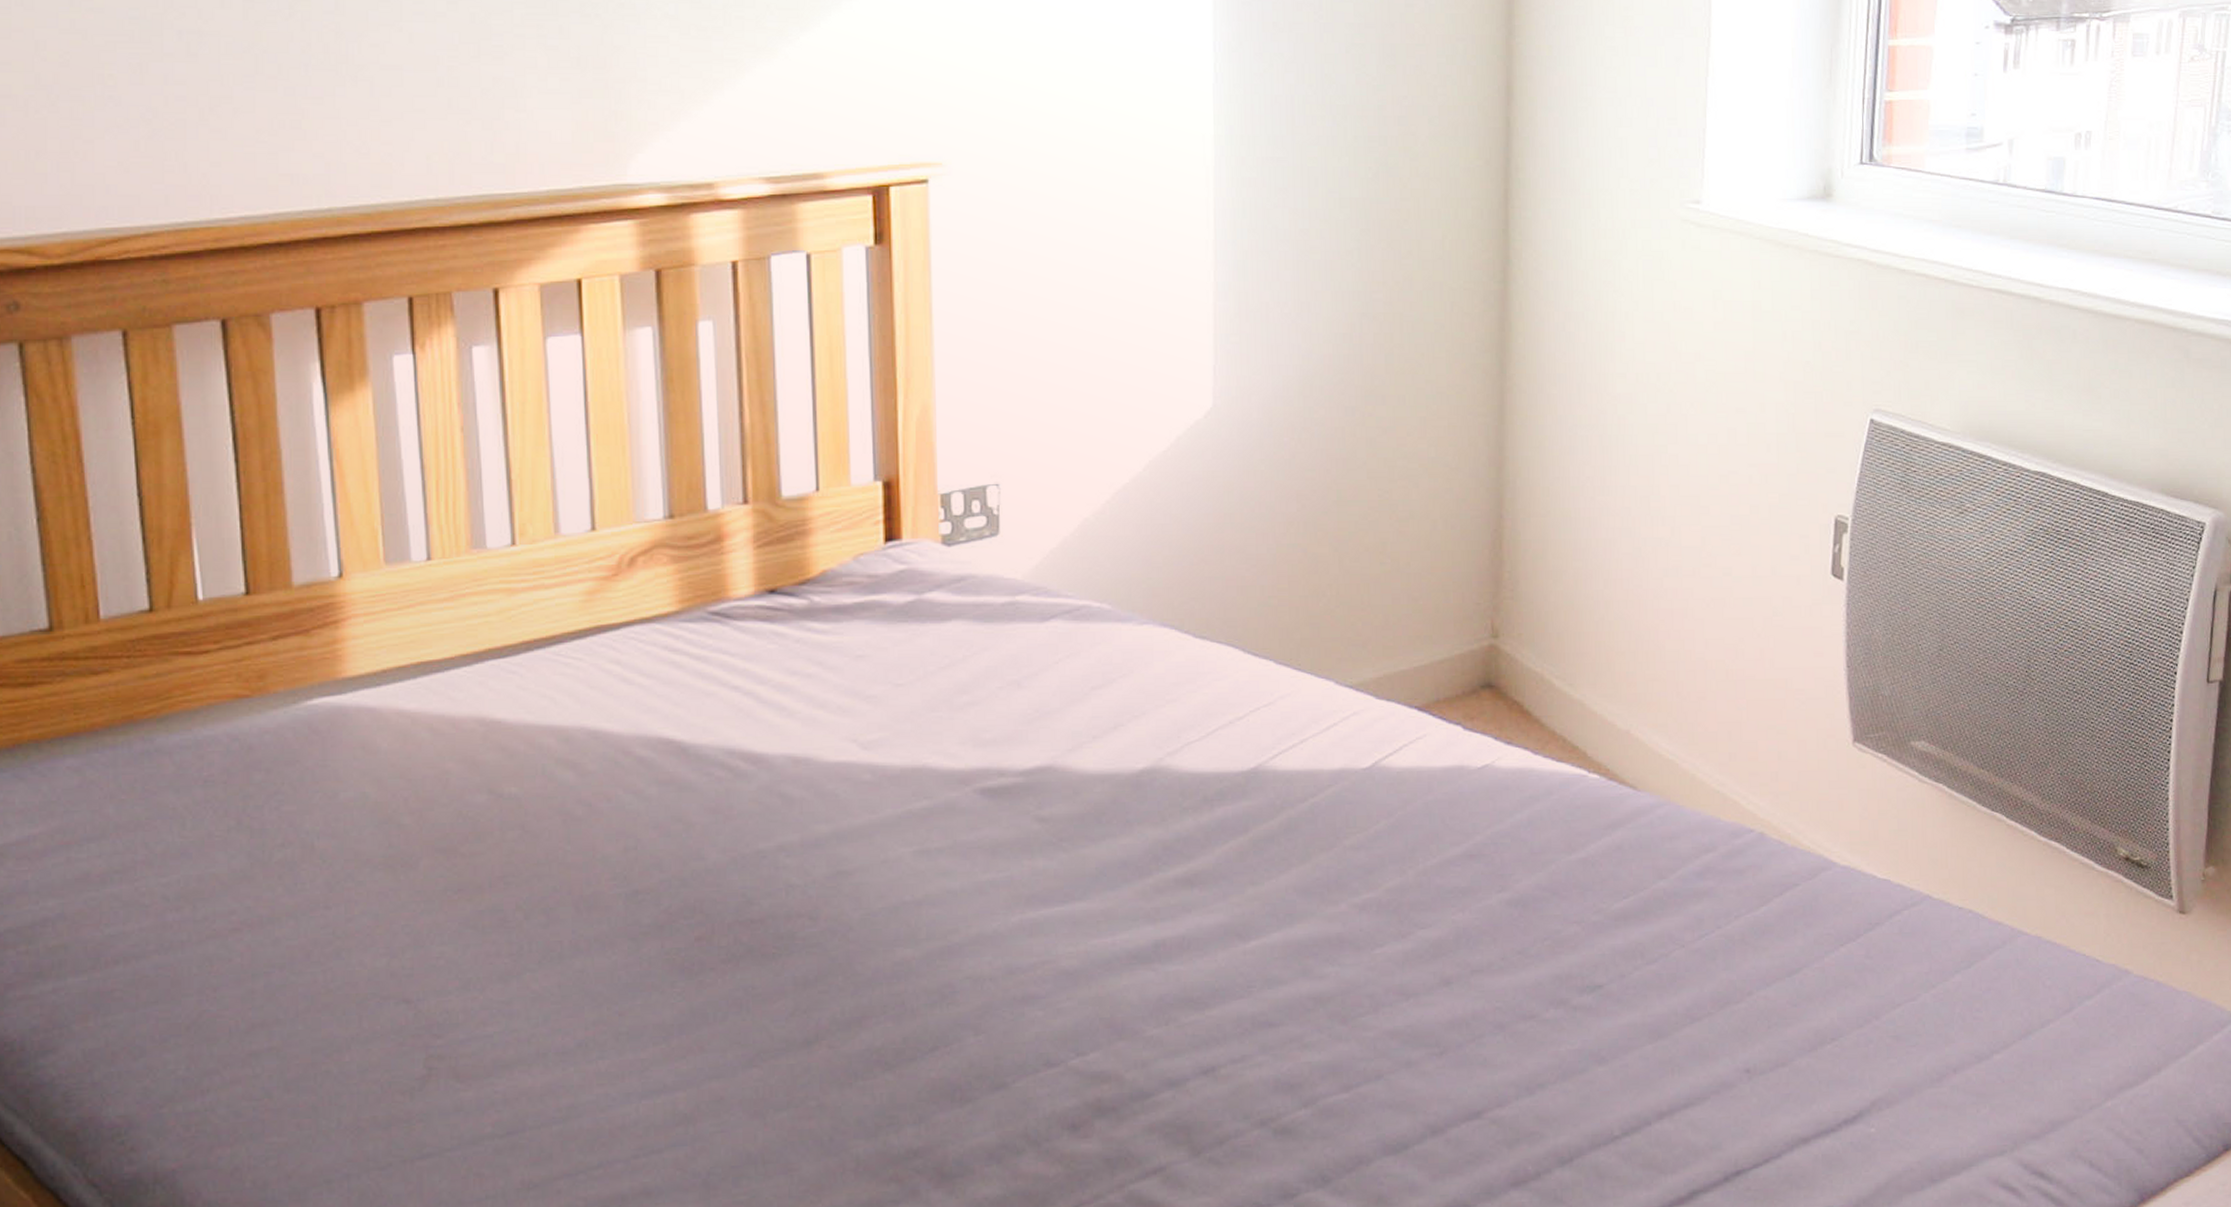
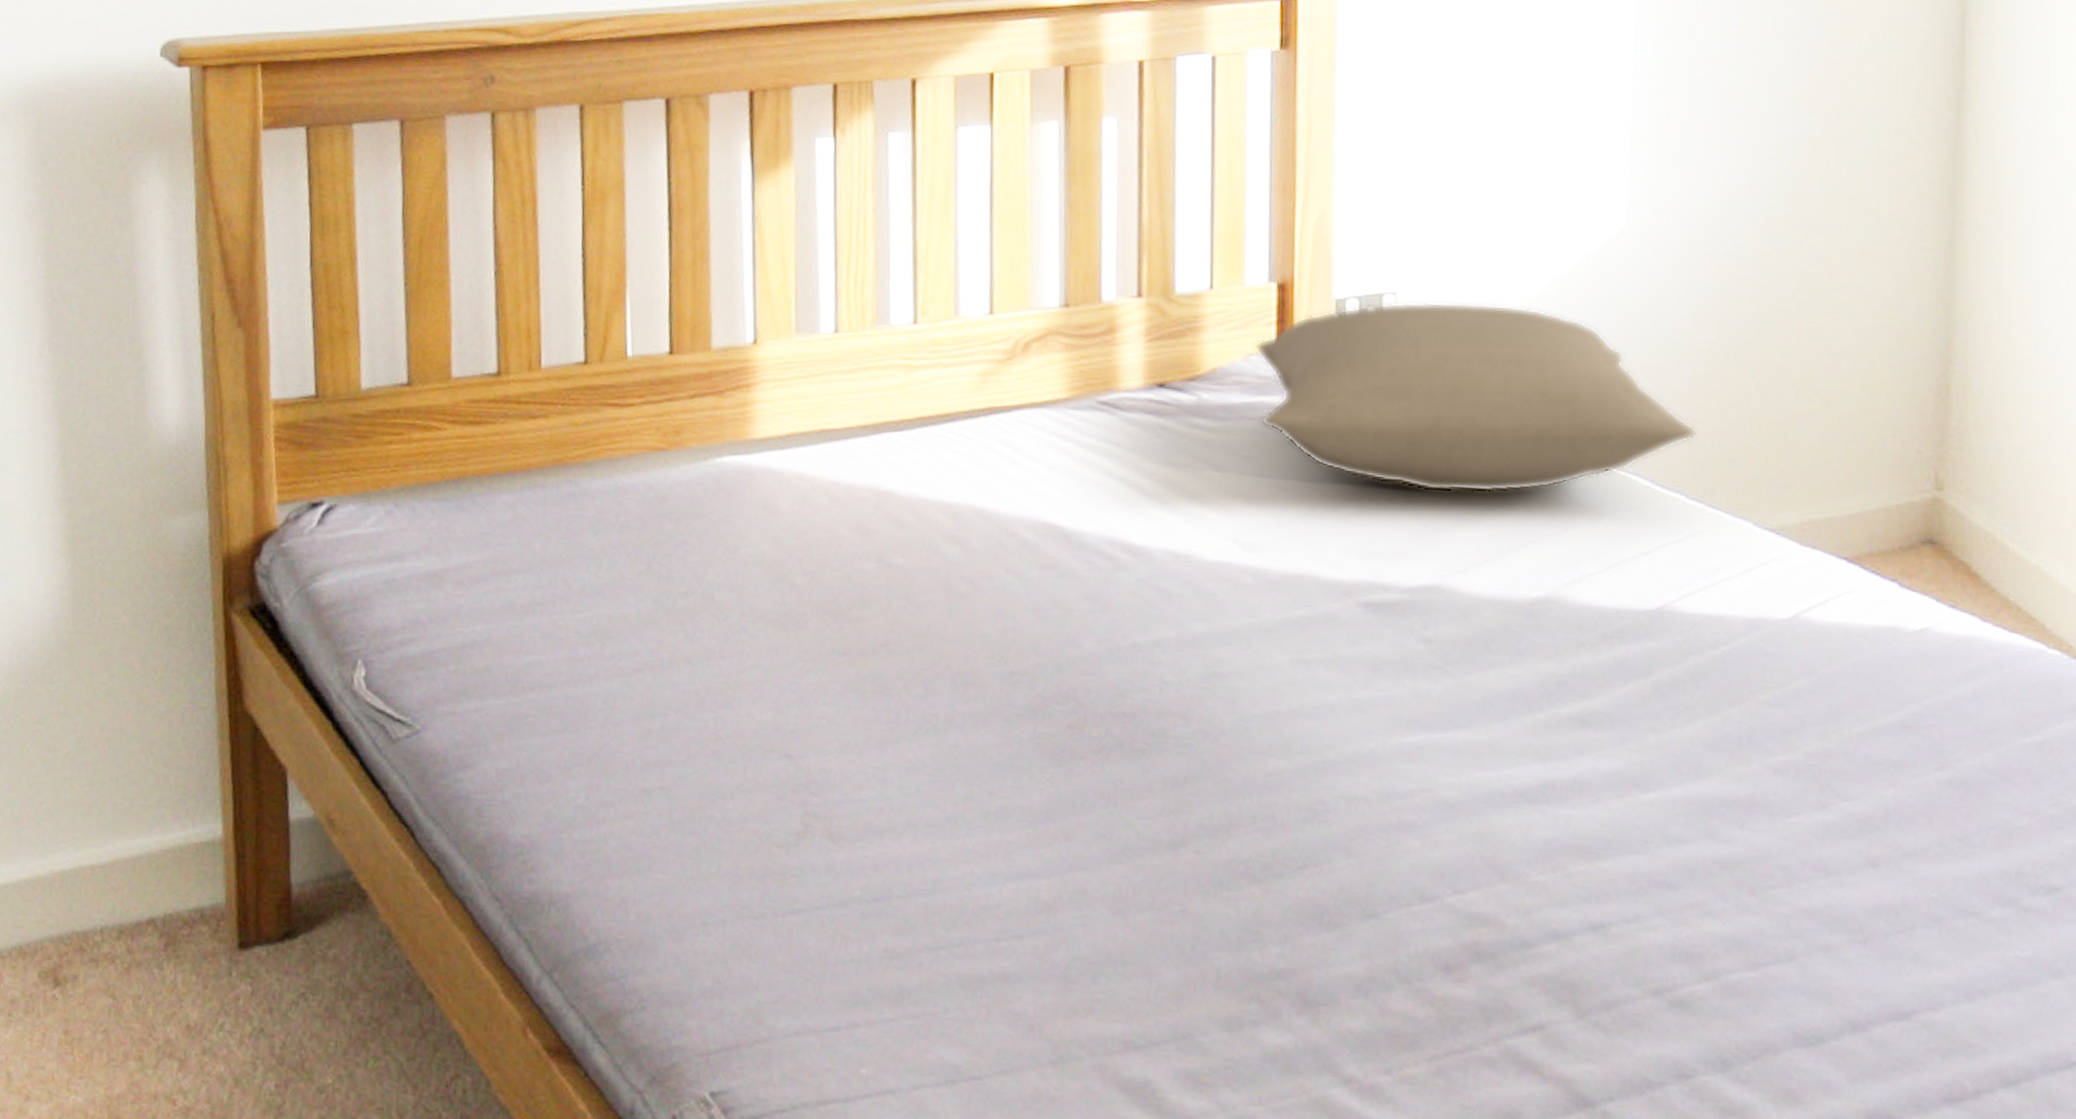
pillow: none [863,490,1283,676] -> present [1254,301,1697,493]

